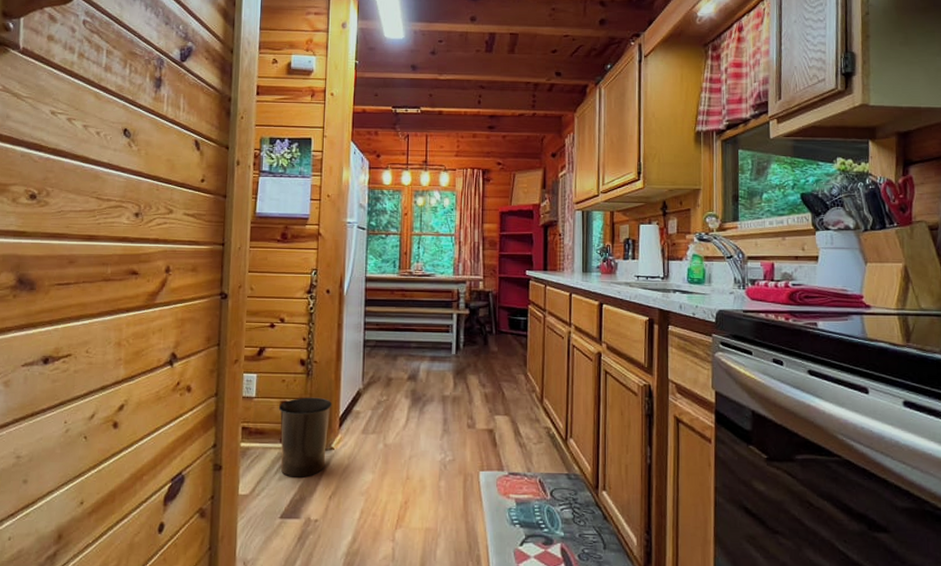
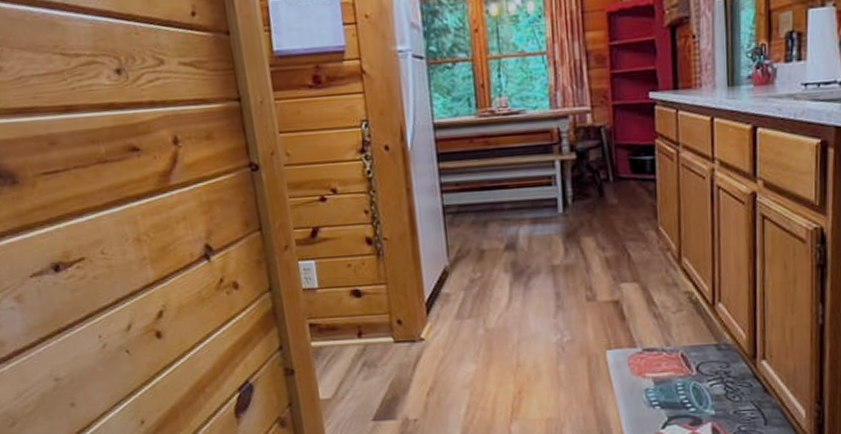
waste bin: present [278,397,333,478] -> none [348,281,417,376]

